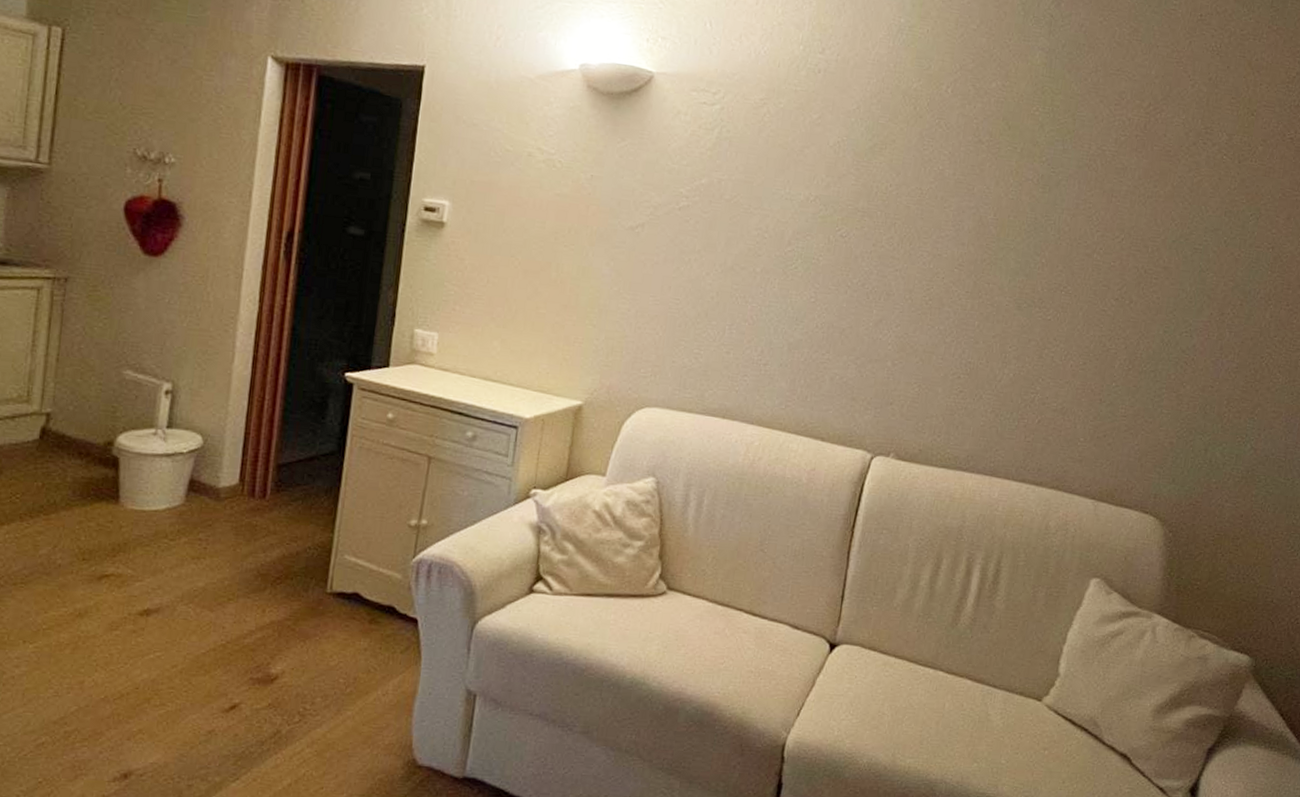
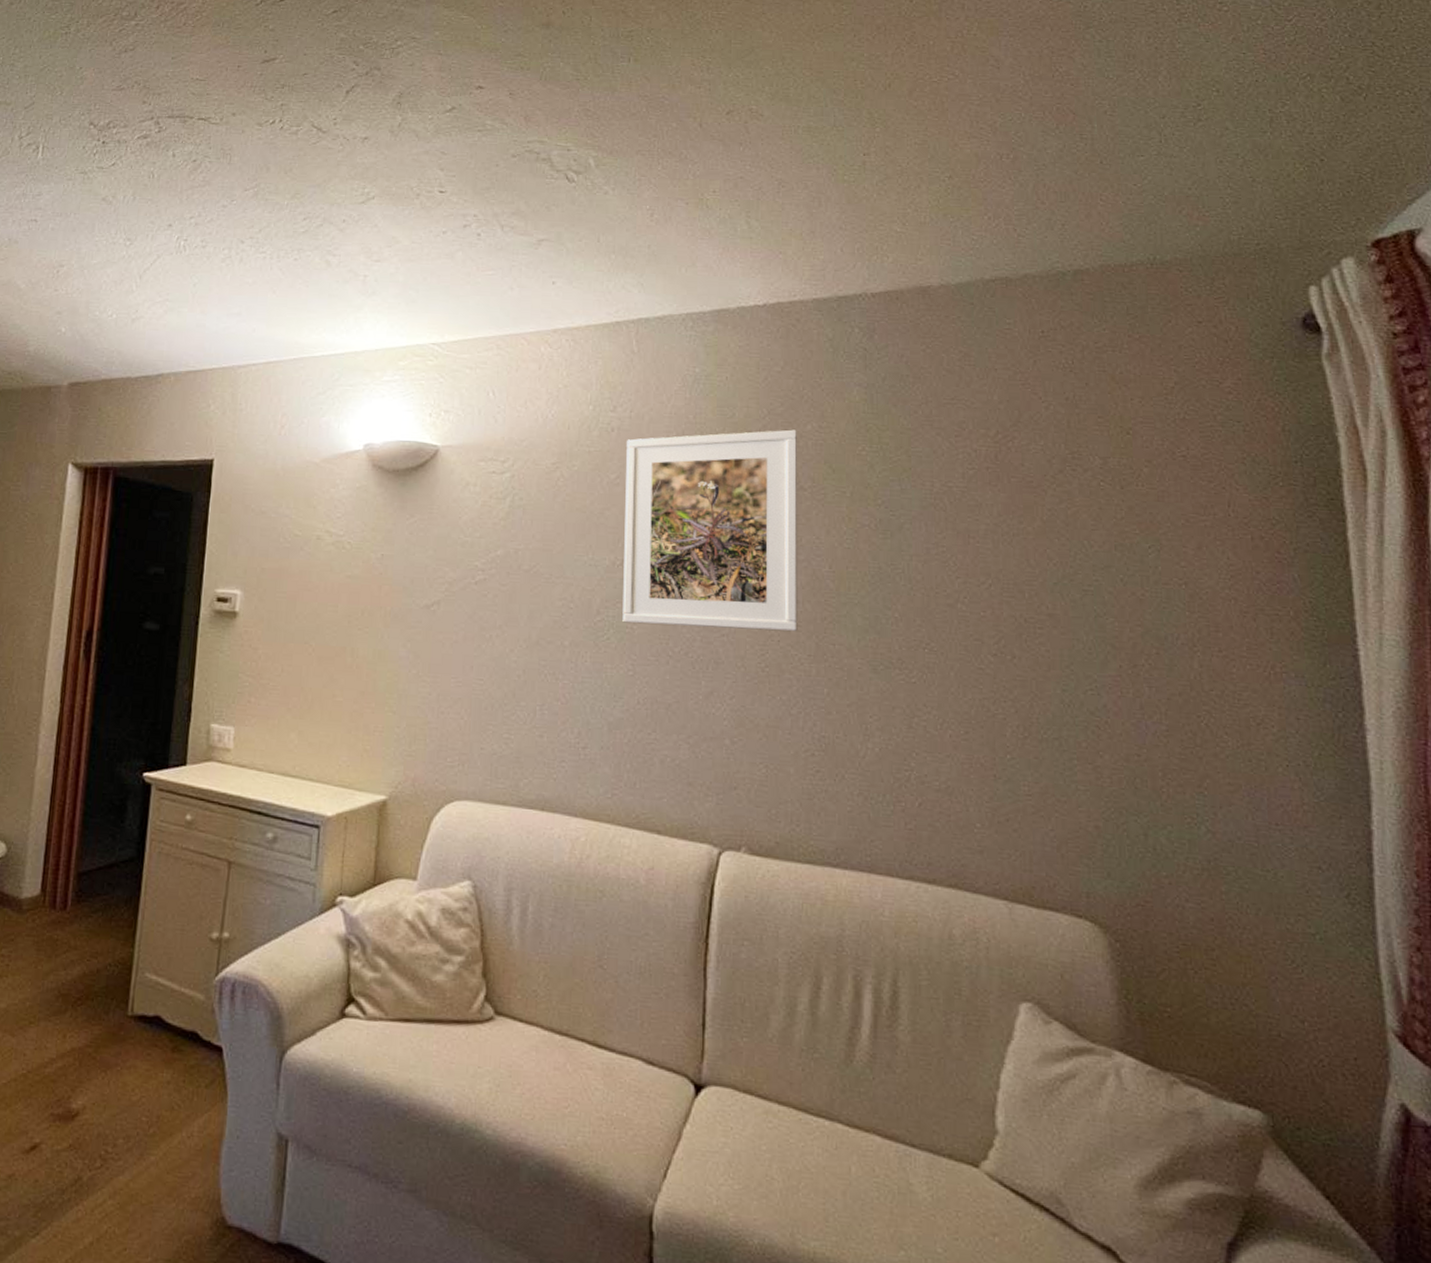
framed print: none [810,81,983,271] -> present [622,429,798,632]

